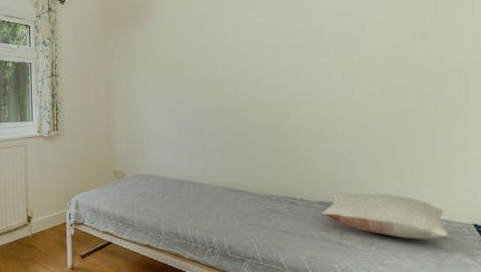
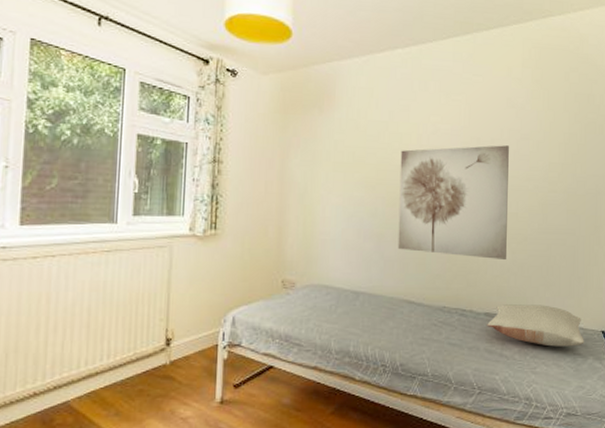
wall art: none [217,30,342,148] -> present [397,145,509,259]

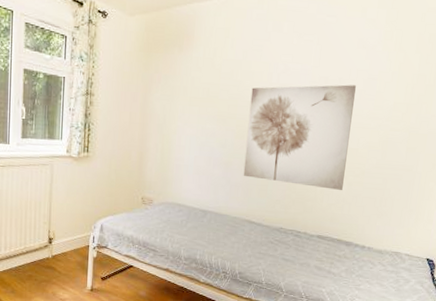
pillow: present [487,304,584,347] -> none [319,229,409,270]

